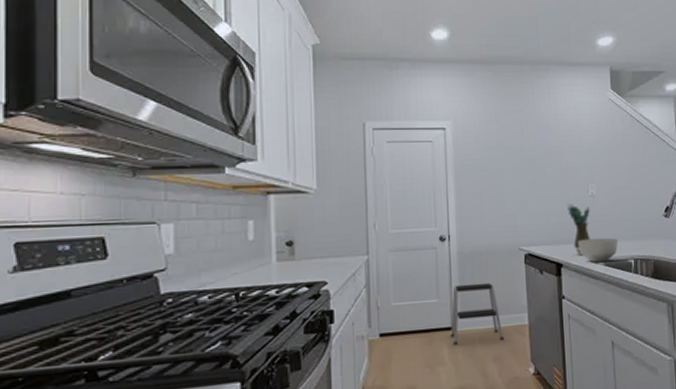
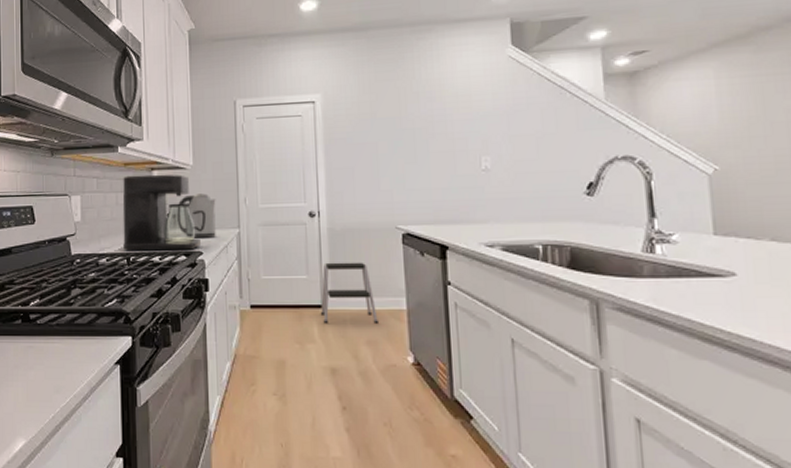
coffee maker: none [230,198,332,286] -> present [122,174,207,251]
kettle: none [299,219,343,267] -> present [178,193,216,238]
vase: present [567,204,590,256] -> none [454,179,483,238]
bowl: present [577,237,619,262] -> none [467,218,521,246]

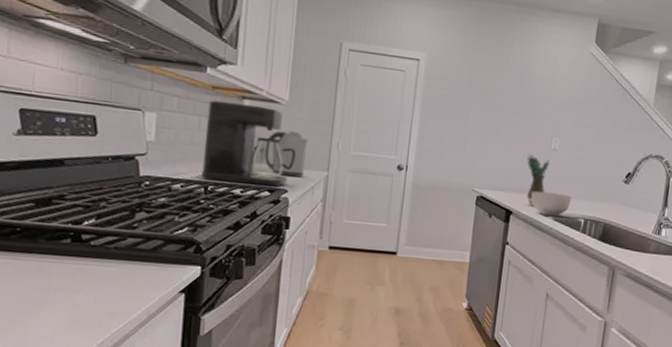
step stool: present [320,262,380,325] -> none [393,214,445,274]
vase: none [454,179,483,238] -> present [526,154,550,207]
bowl: none [467,218,521,246] -> present [530,191,572,216]

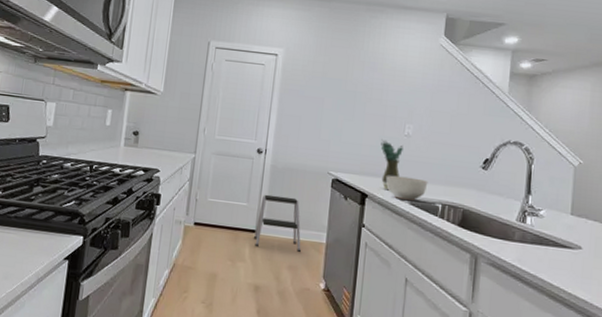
coffee maker: present [202,100,297,187] -> none [88,92,169,167]
kettle: present [268,131,309,178] -> none [145,118,179,159]
step stool: none [393,214,445,274] -> present [253,194,302,253]

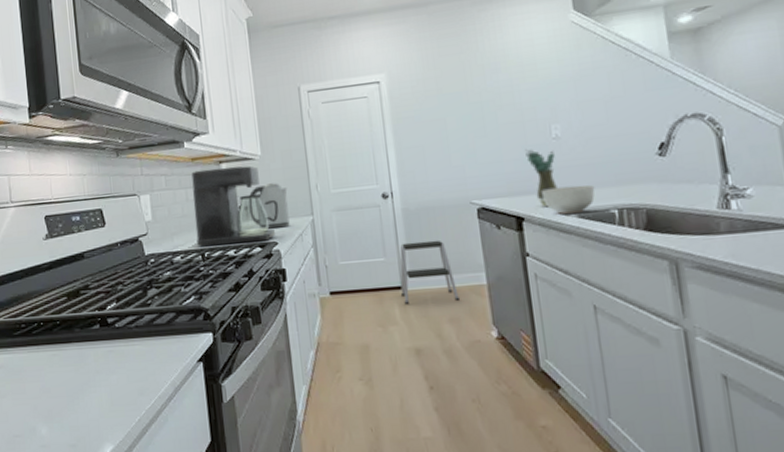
coffee maker: none [88,92,169,167] -> present [191,165,279,247]
kettle: none [145,118,179,159] -> present [249,183,290,229]

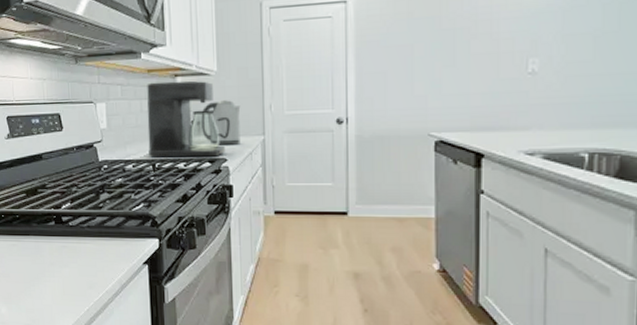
step stool: present [400,240,461,306] -> none [344,169,406,232]
vase: present [525,149,557,208] -> none [496,83,528,146]
bowl: present [541,185,595,214] -> none [506,125,567,154]

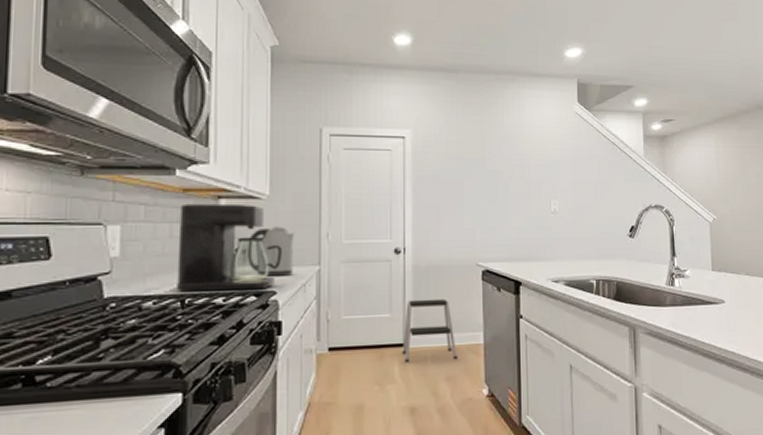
step stool: none [344,169,406,232] -> present [401,298,459,363]

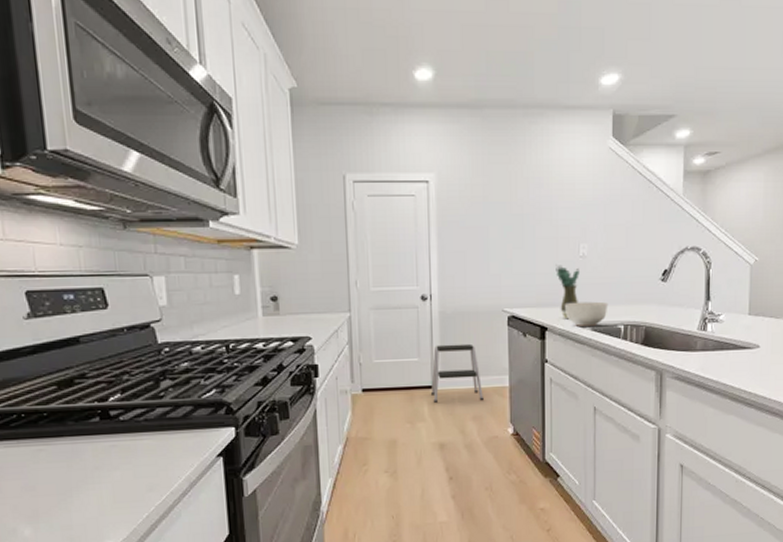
coffee maker: present [177,203,283,292] -> none [217,253,315,338]
kettle: present [250,227,295,276] -> none [283,275,325,323]
vase: none [528,220,552,274] -> present [556,265,579,320]
bowl: none [537,256,580,281] -> present [564,301,608,326]

